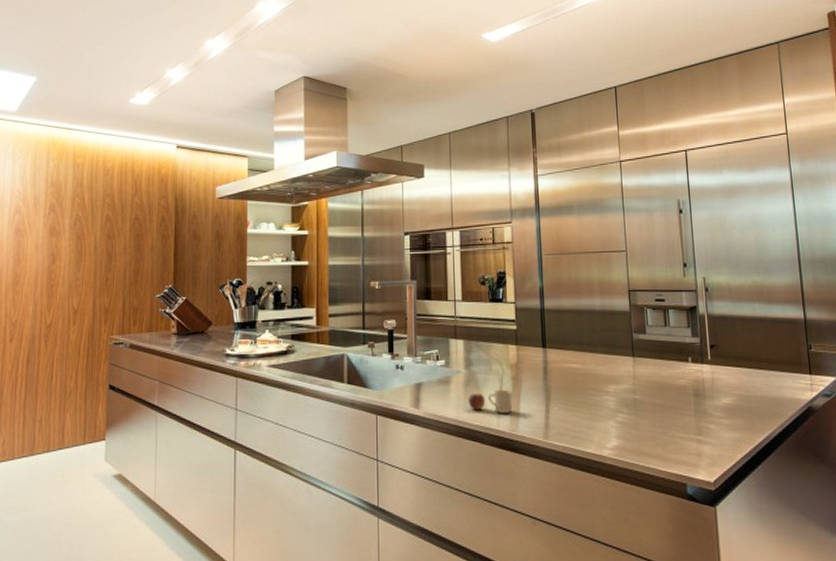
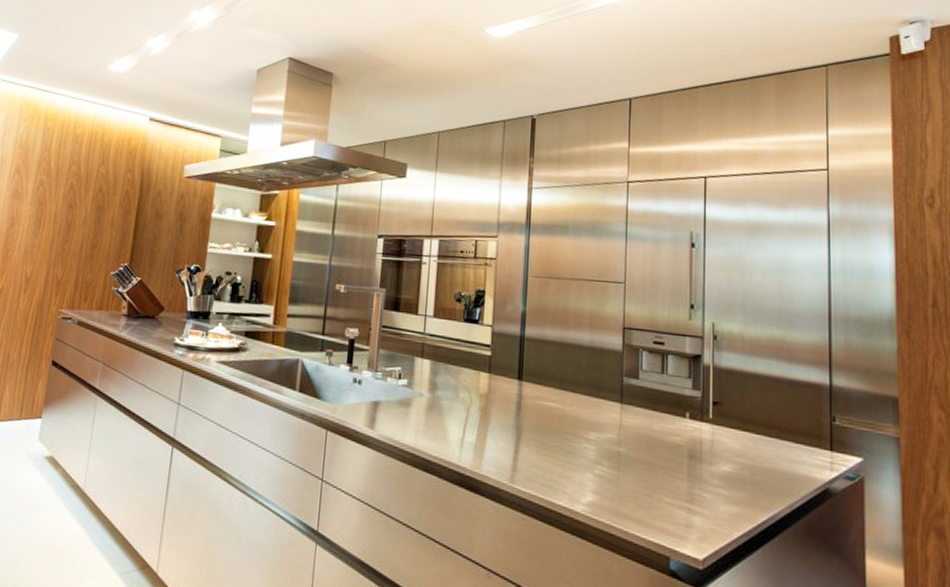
mug: present [468,389,513,413] -> none [428,420,479,448]

